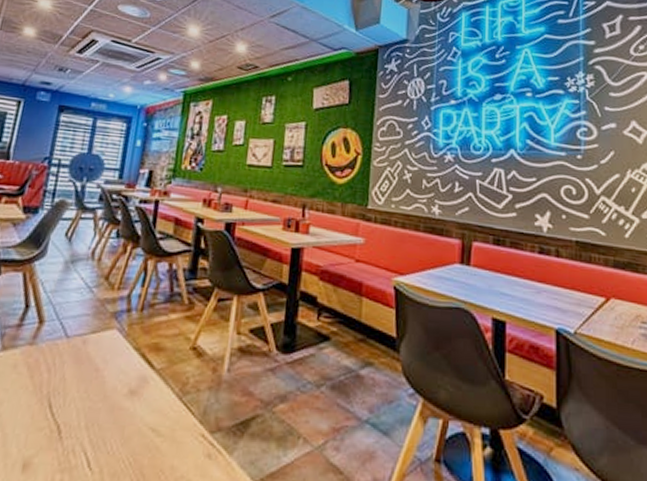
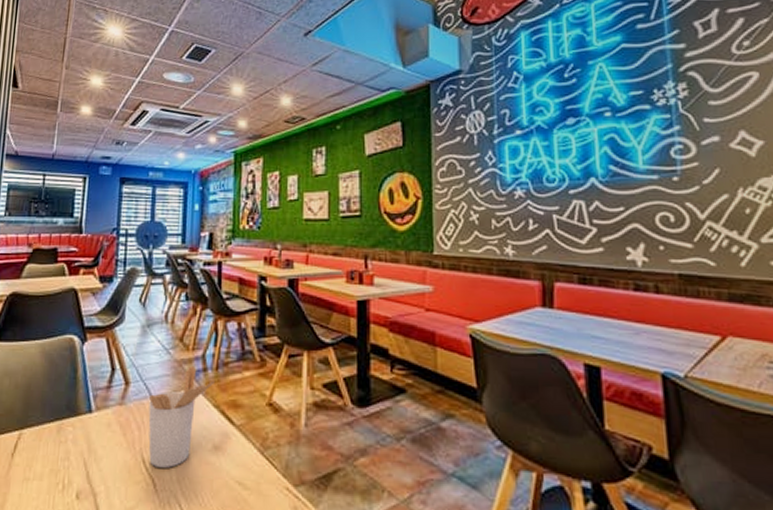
utensil holder: none [56,305,138,413] -> present [148,365,214,468]

